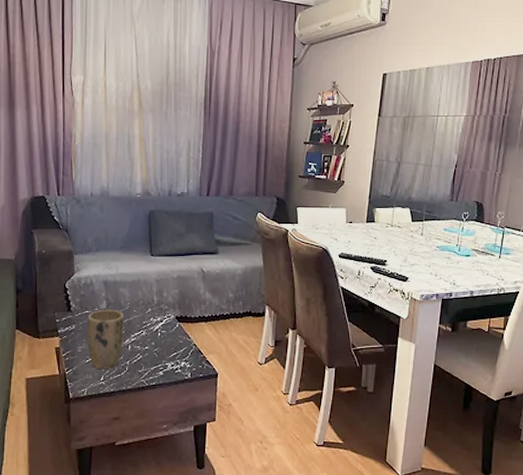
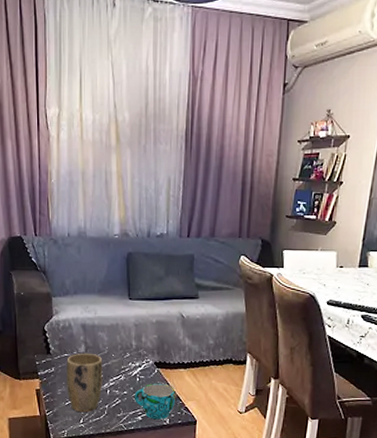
cup: none [156,337,197,374] -> present [135,383,176,420]

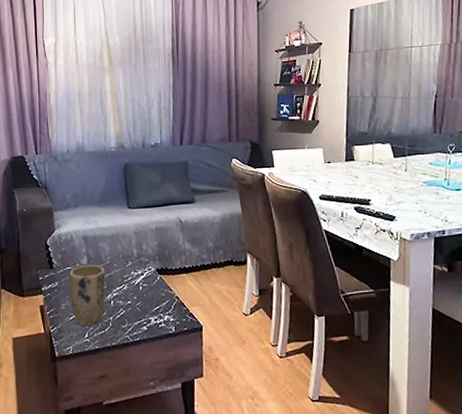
cup: present [135,383,176,420] -> none [139,290,180,329]

